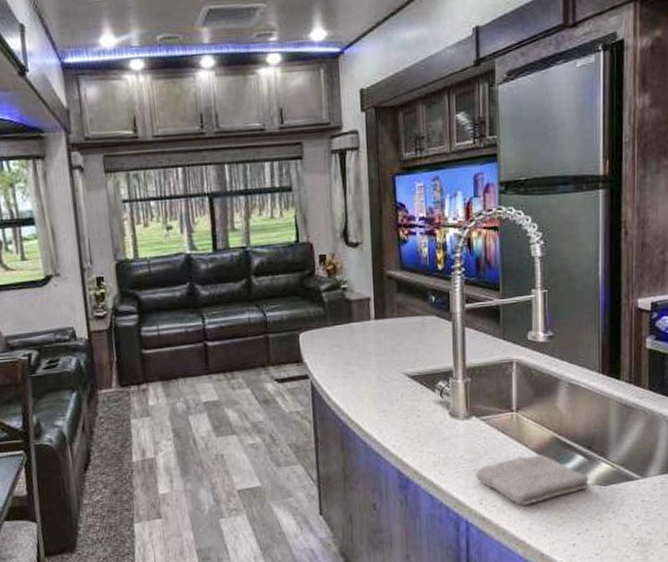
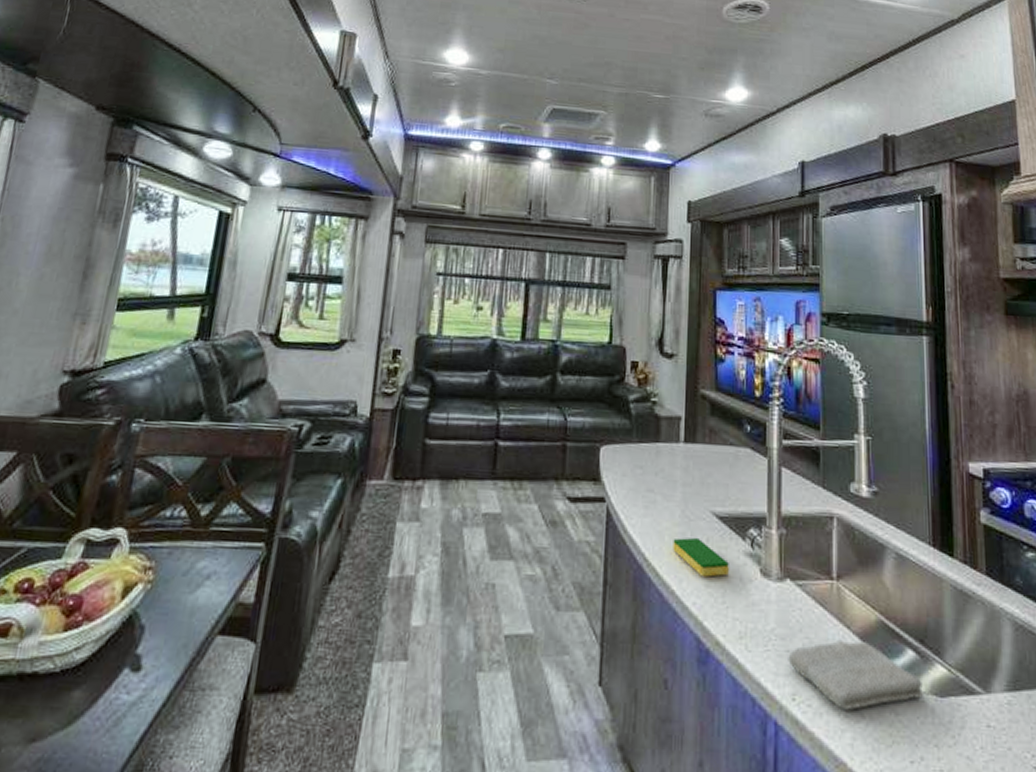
dish sponge: none [371,395,422,425] -> present [673,537,729,577]

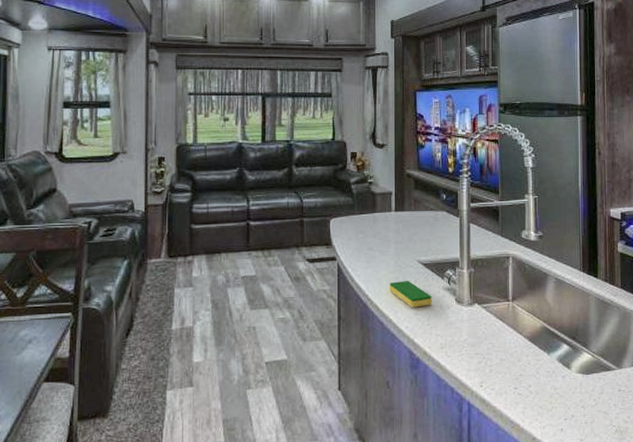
washcloth: present [788,640,924,710] -> none [477,342,575,389]

